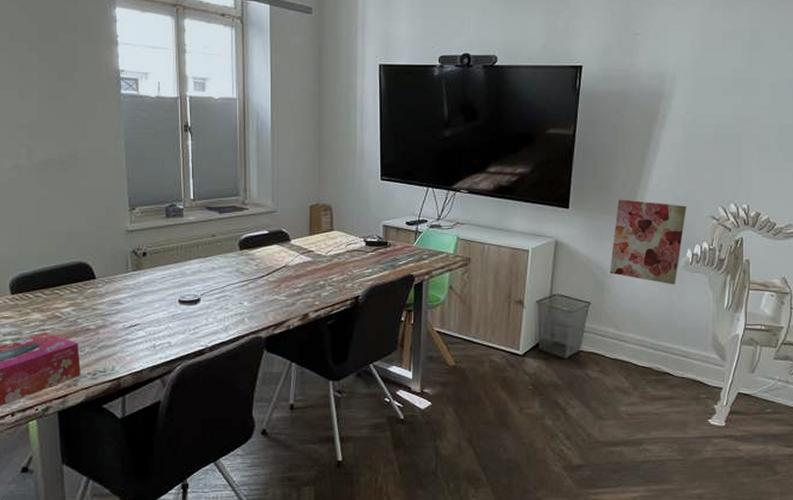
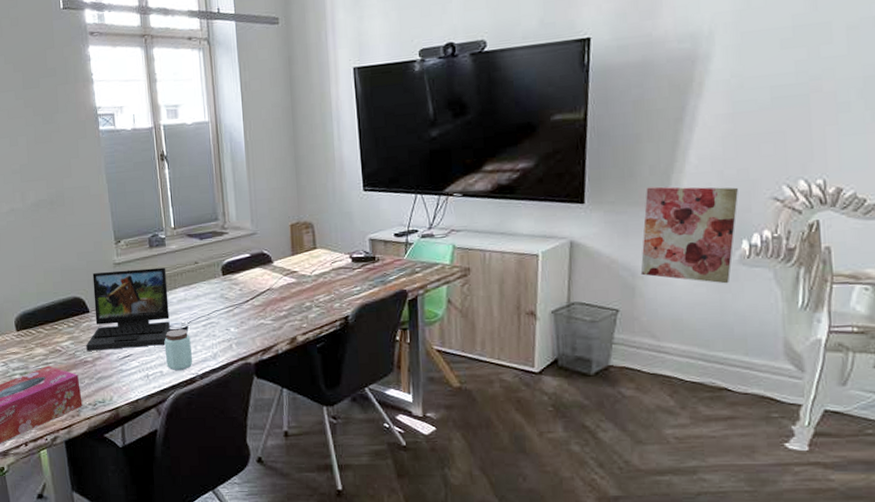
laptop: none [89,238,182,318] -> present [86,267,170,351]
peanut butter: none [174,300,203,341] -> present [164,329,193,370]

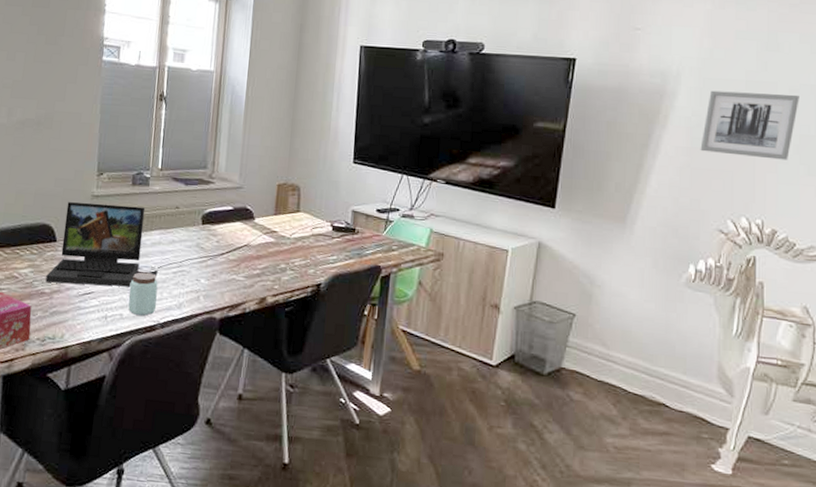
wall art: present [640,186,738,284] -> none [598,202,689,304]
wall art: none [744,31,860,115] -> present [700,90,799,160]

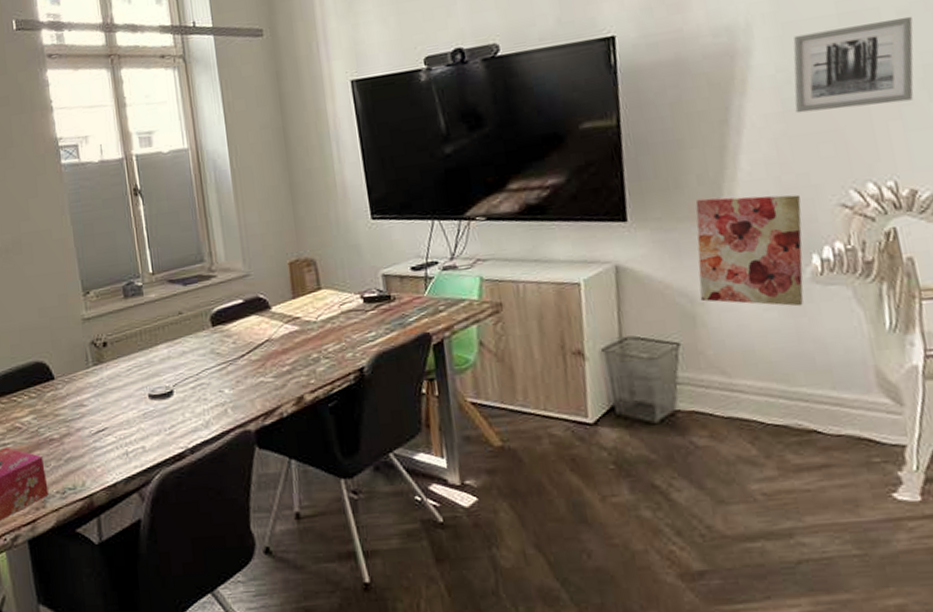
laptop: present [45,202,146,287] -> none [51,320,152,427]
peanut butter: present [128,272,158,316] -> none [145,393,181,444]
wall art: none [598,202,689,304] -> present [695,194,804,307]

